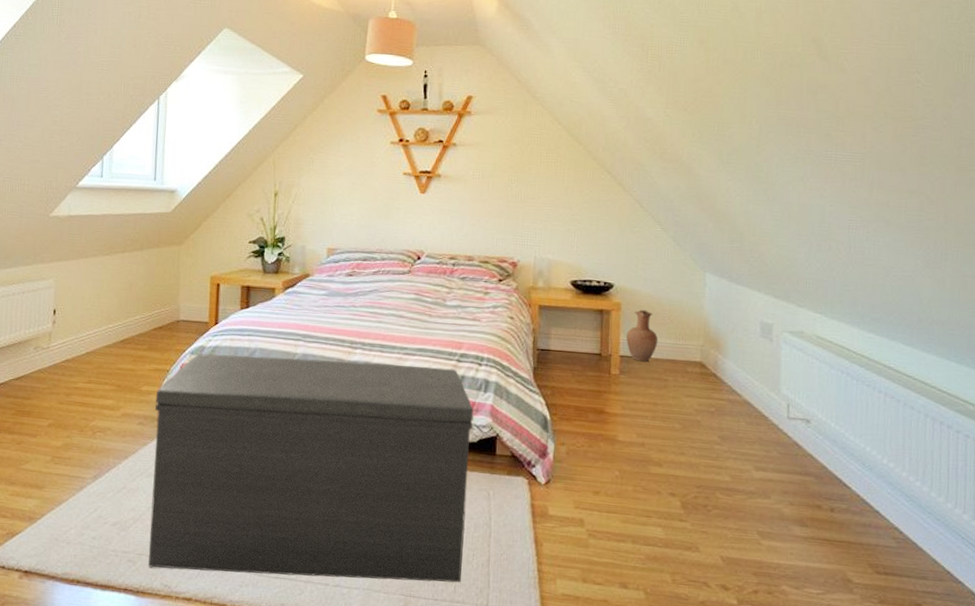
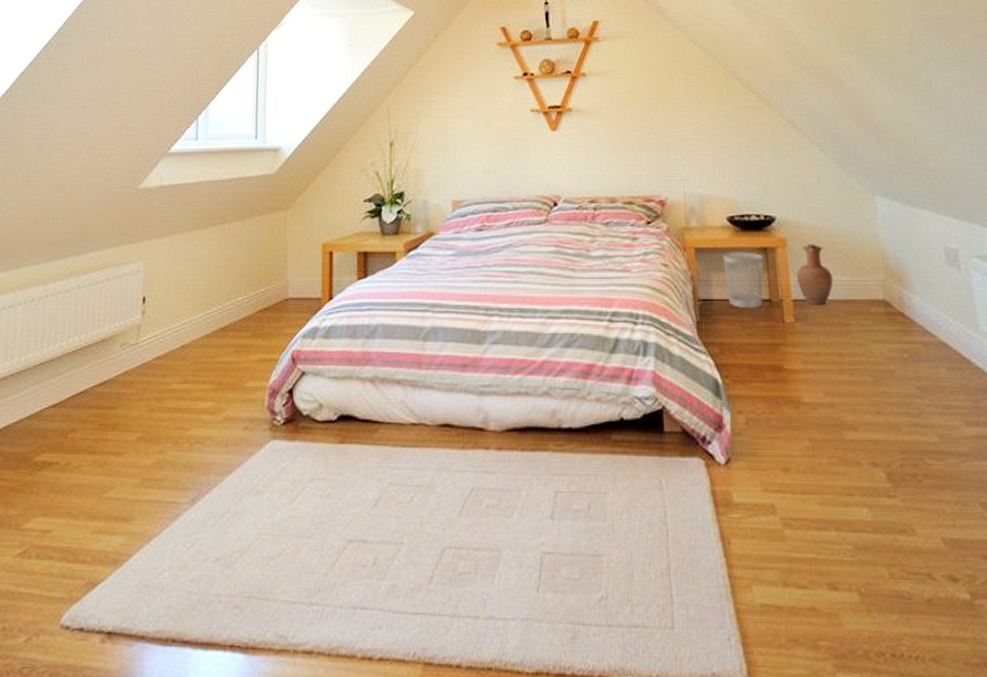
bench: present [148,354,474,583] -> none [259,331,638,614]
wastebasket: none [563,311,599,360] -> present [723,252,763,308]

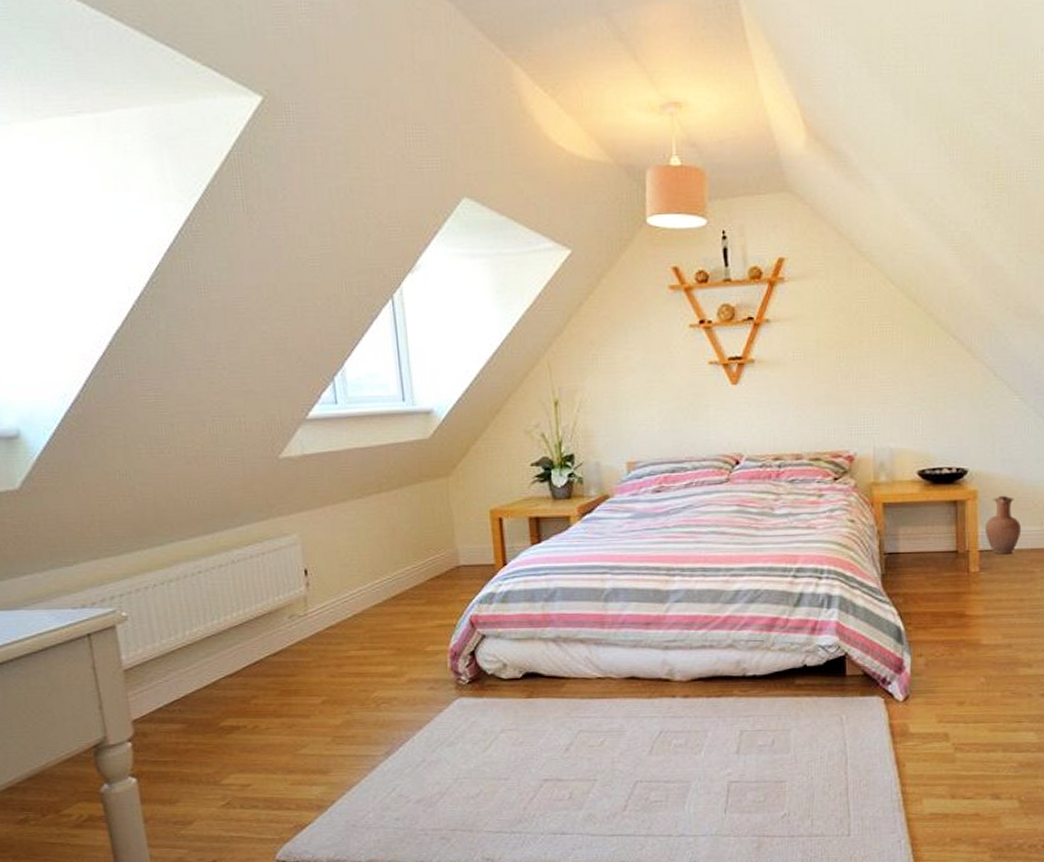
wastebasket: present [723,252,763,308] -> none [912,505,952,560]

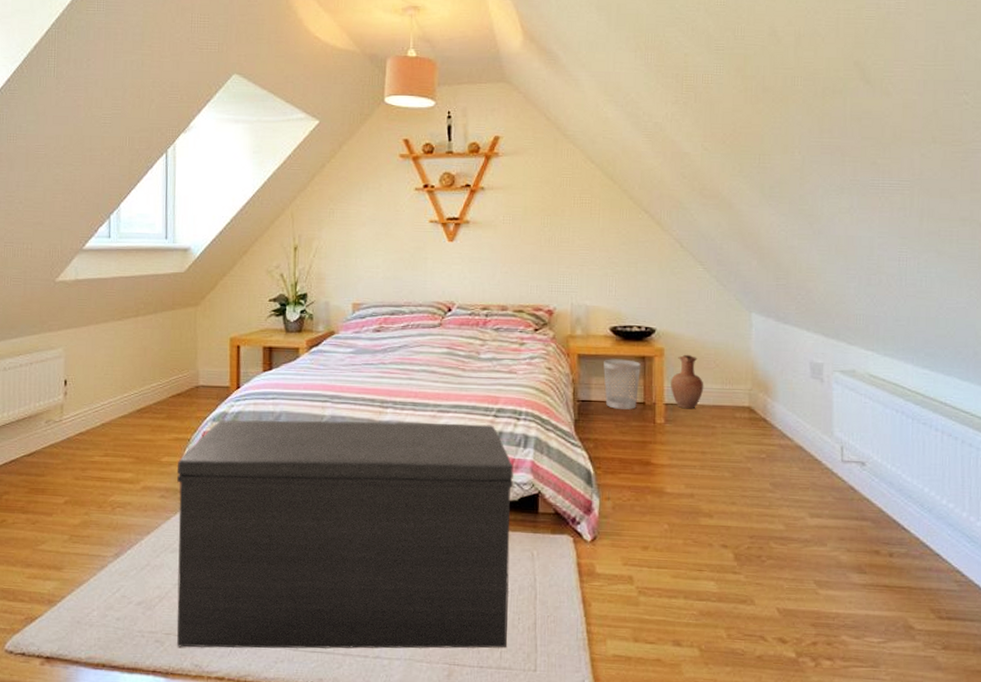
bench: none [445,586,818,842] -> present [177,420,514,649]
wastebasket: none [912,505,952,560] -> present [603,359,641,410]

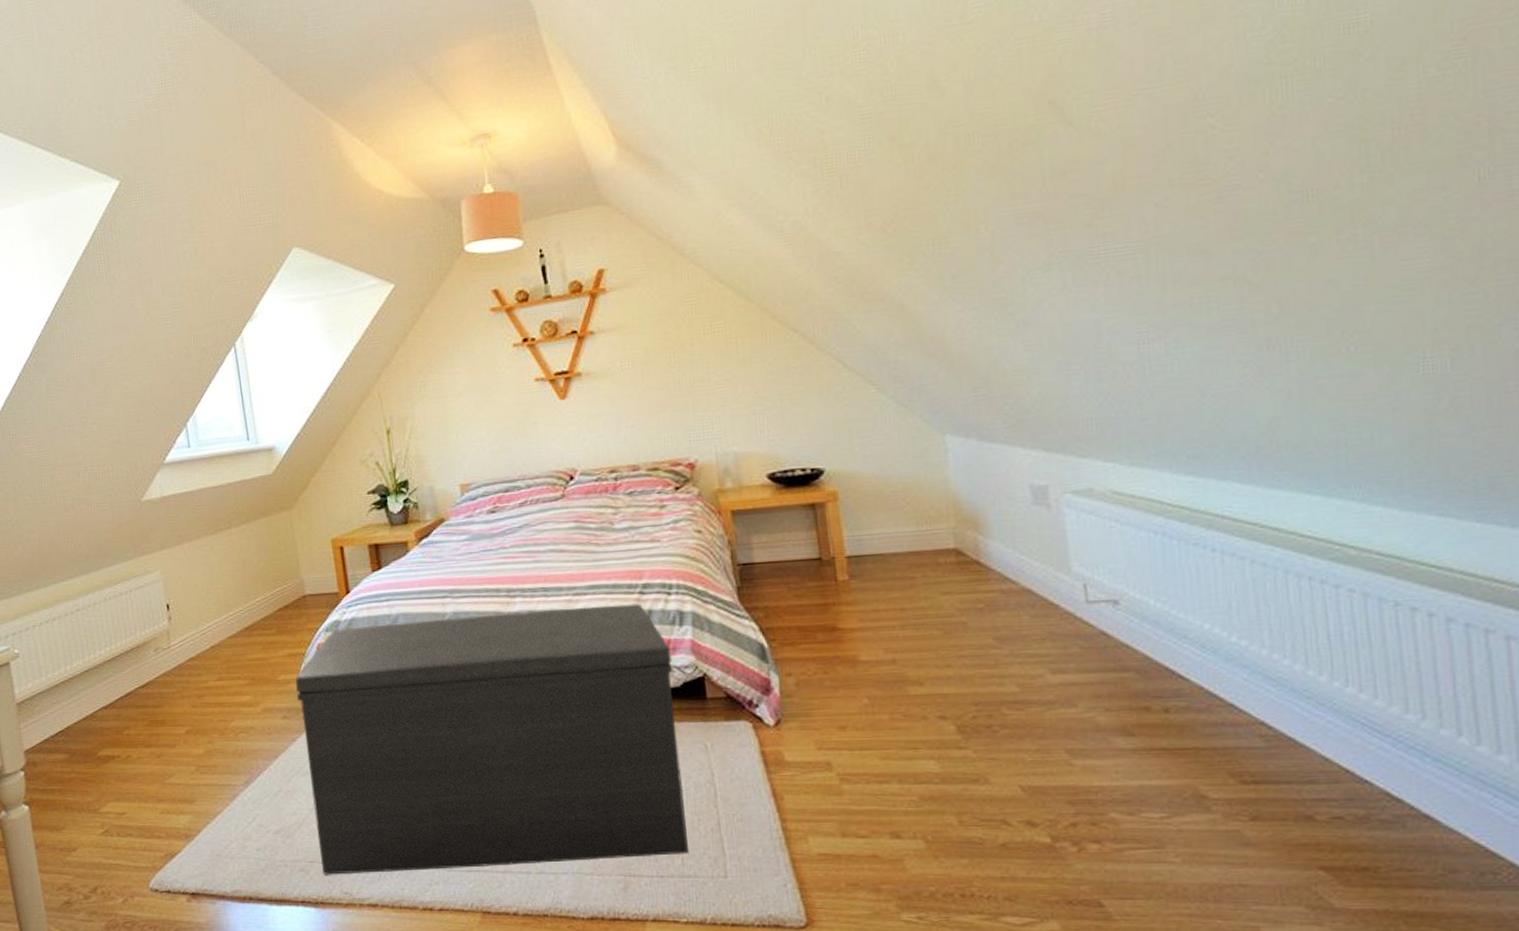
wastebasket: present [603,359,641,410] -> none [764,509,812,569]
vase: present [671,354,704,409] -> none [851,494,895,560]

